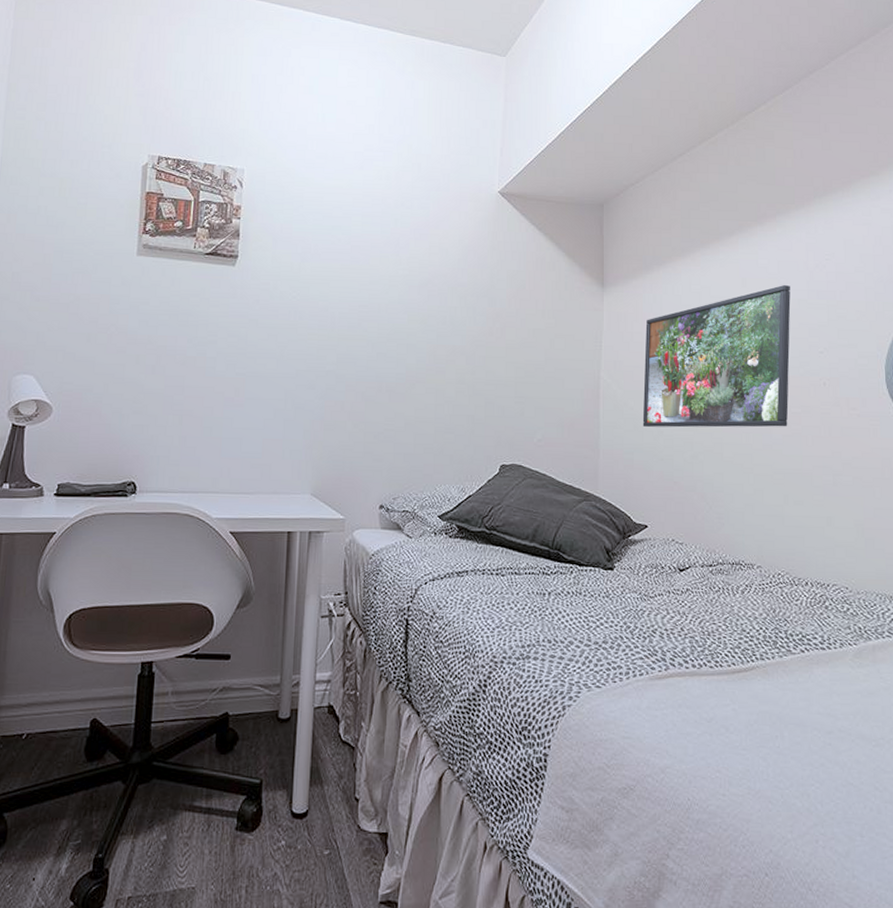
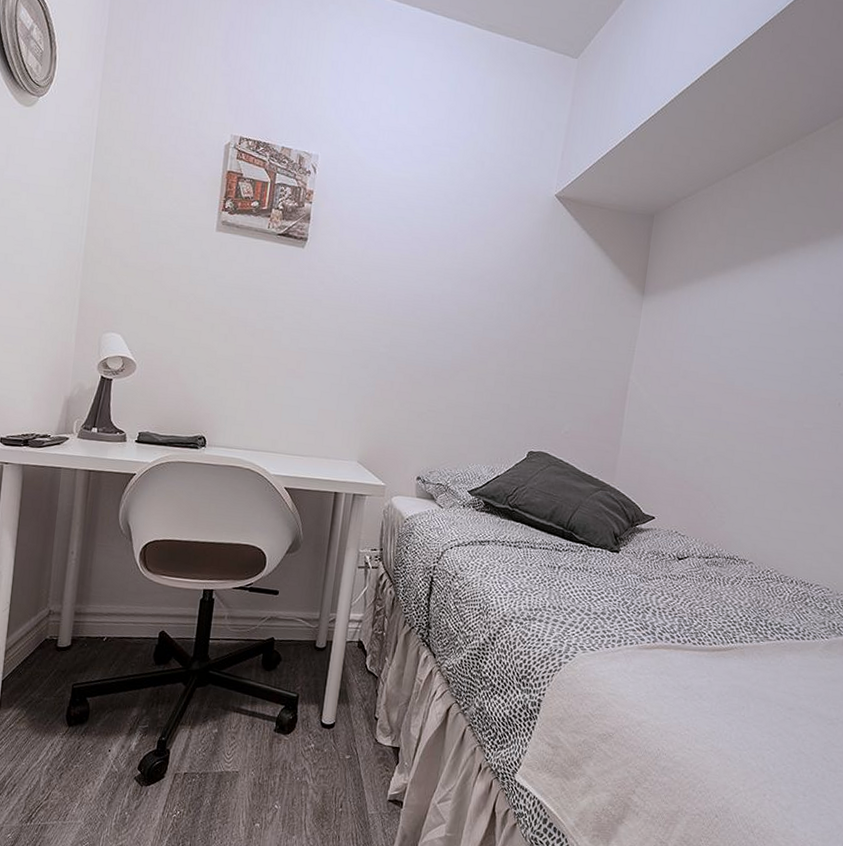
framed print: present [642,285,791,428] -> none [662,307,822,441]

